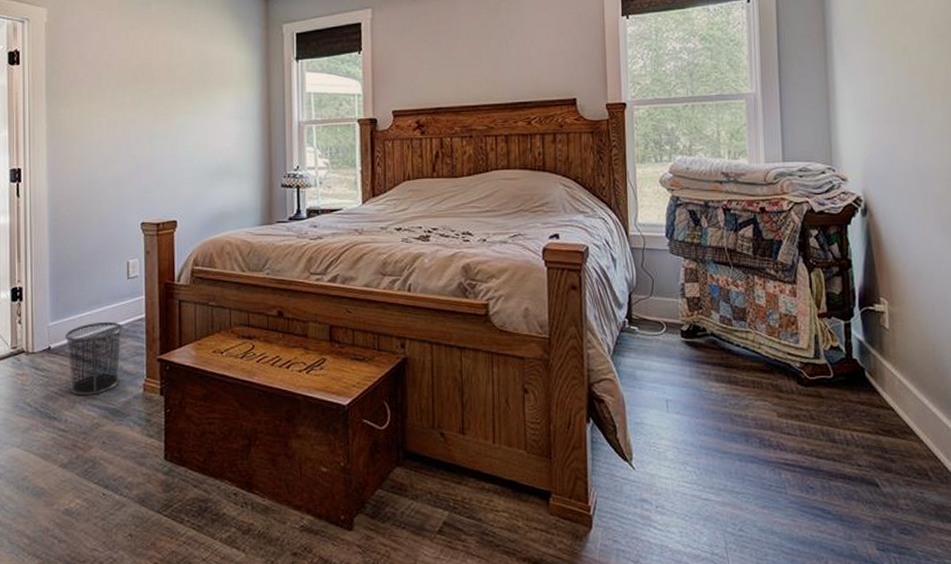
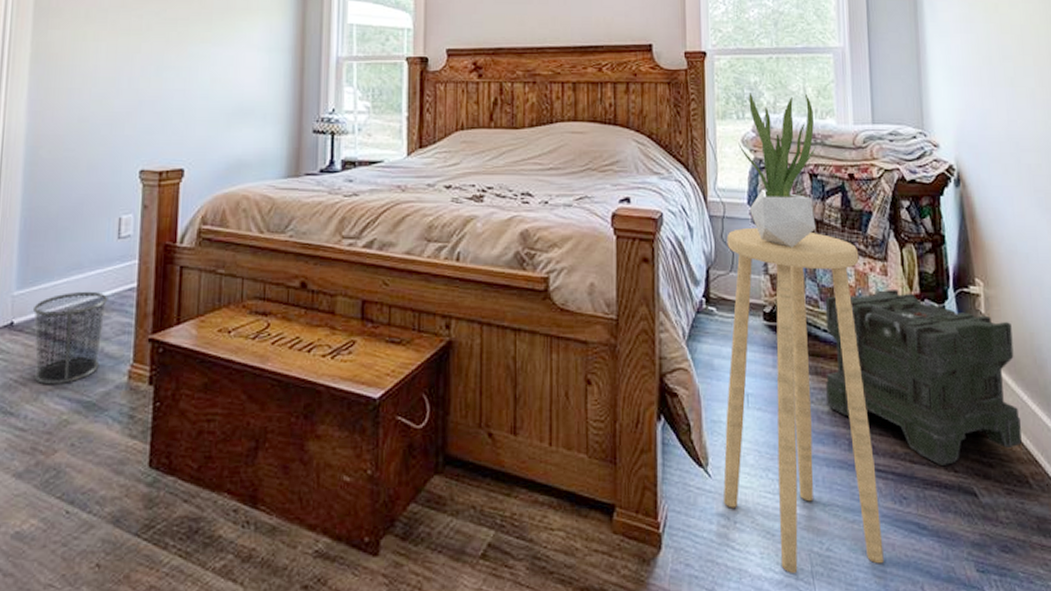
stool: none [646,257,791,549] -> present [723,227,884,573]
potted plant: none [657,136,729,275] -> present [738,93,816,248]
military equipment crate: none [737,308,922,460] -> present [825,288,1022,465]

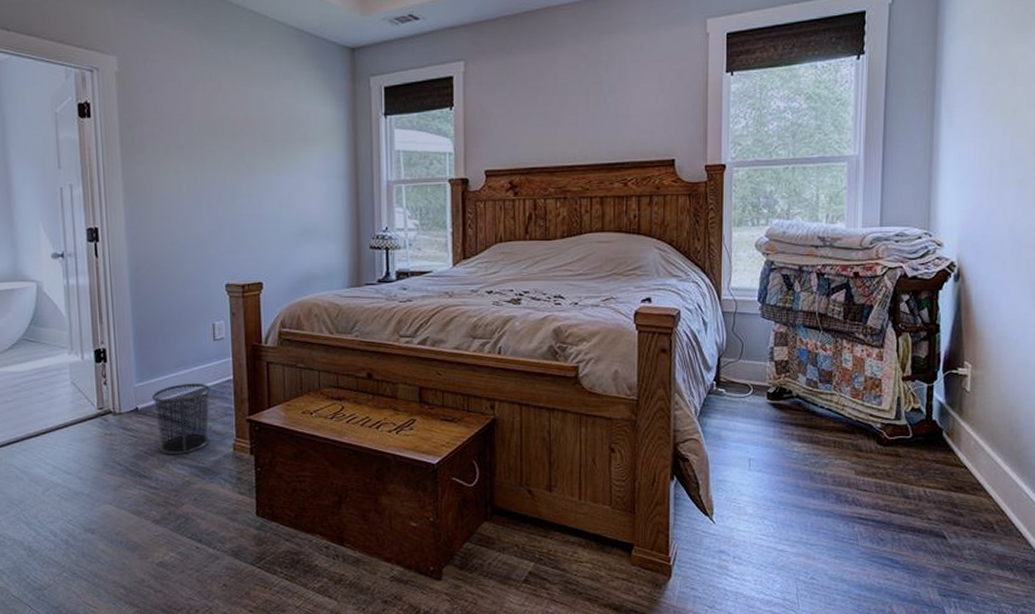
stool: present [723,227,884,573] -> none [725,321,860,595]
potted plant: present [738,93,816,248] -> none [752,200,825,339]
military equipment crate: present [825,288,1022,465] -> none [819,371,994,515]

